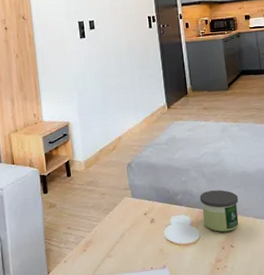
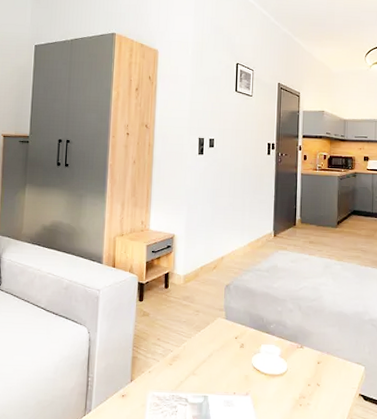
candle: present [199,190,239,232] -> none [292,325,332,369]

